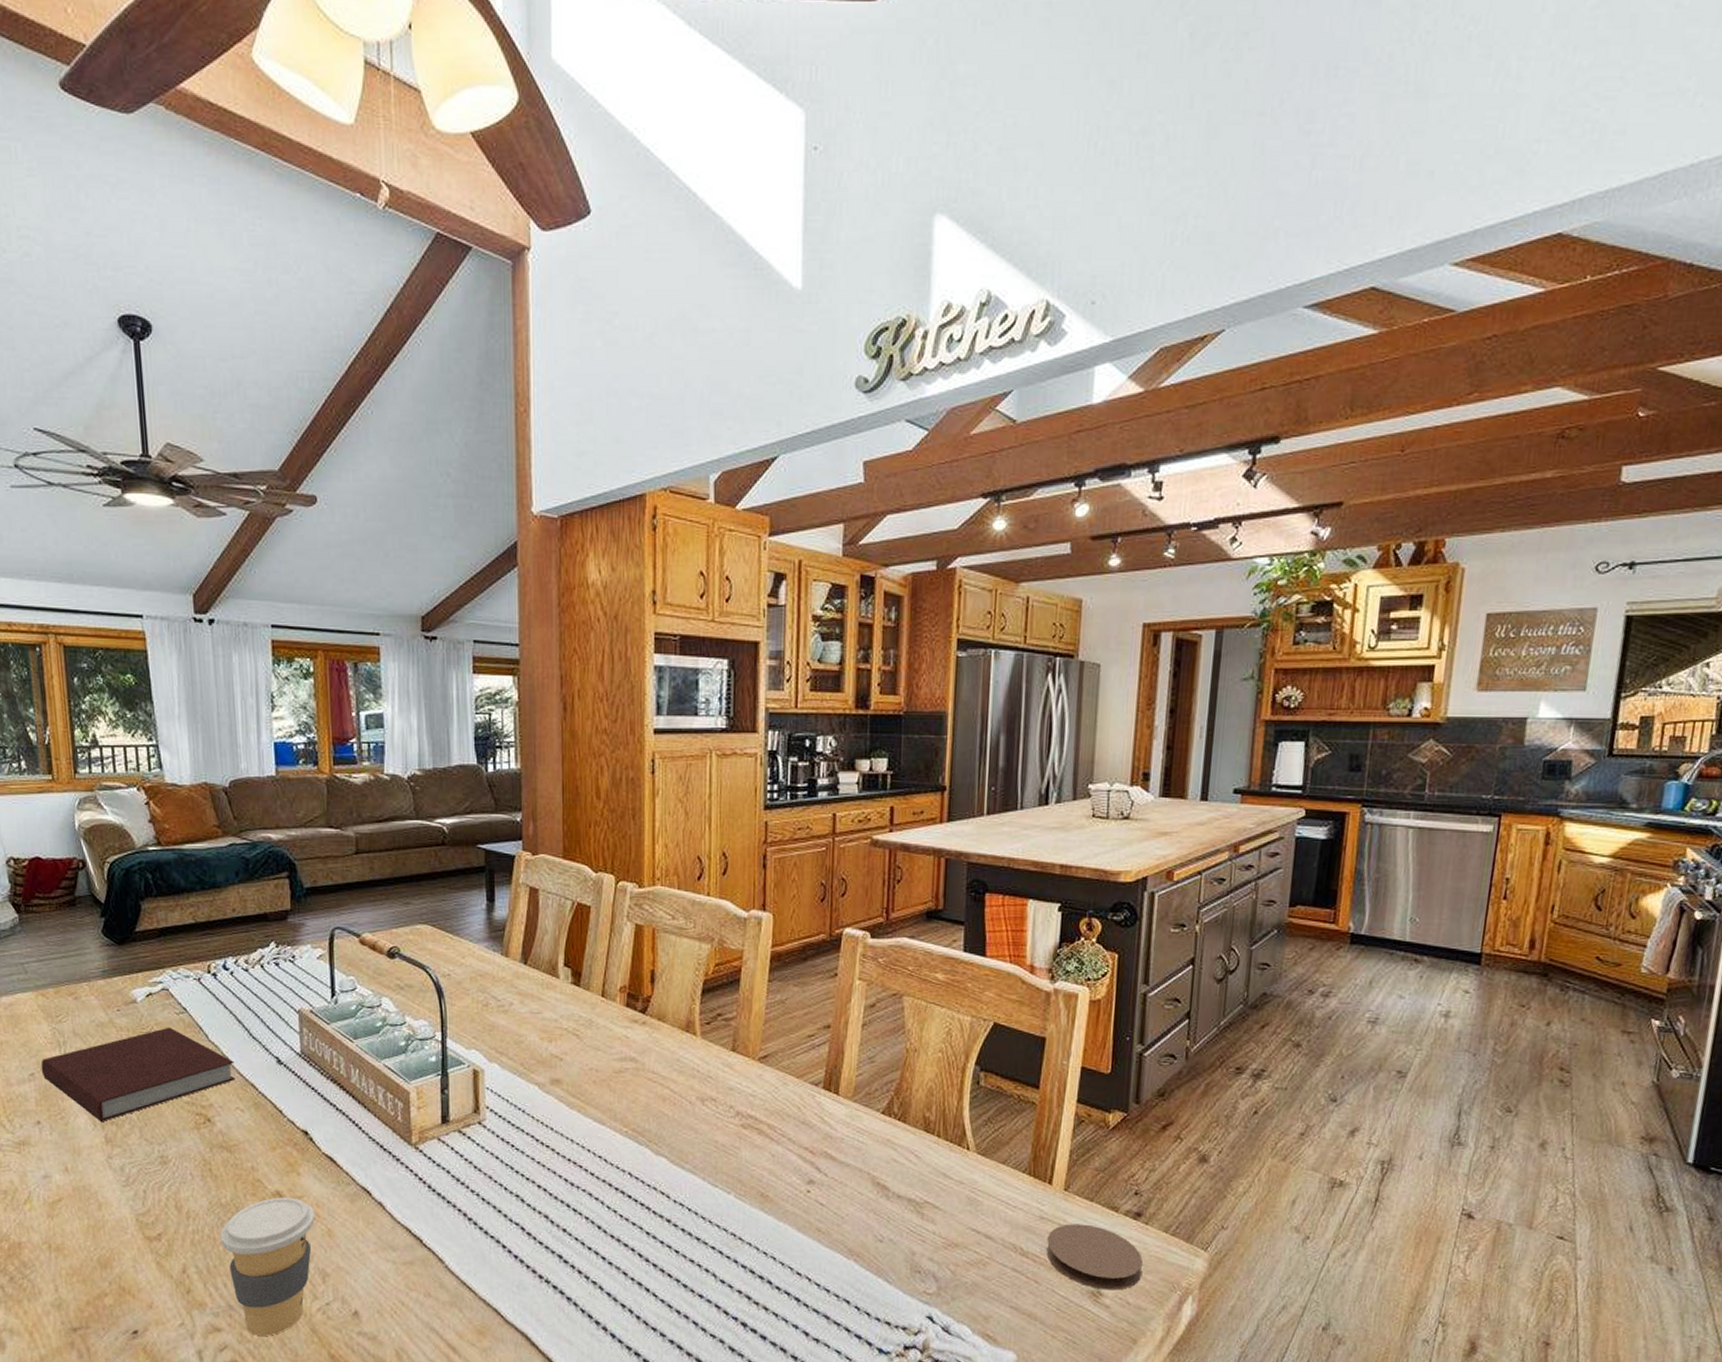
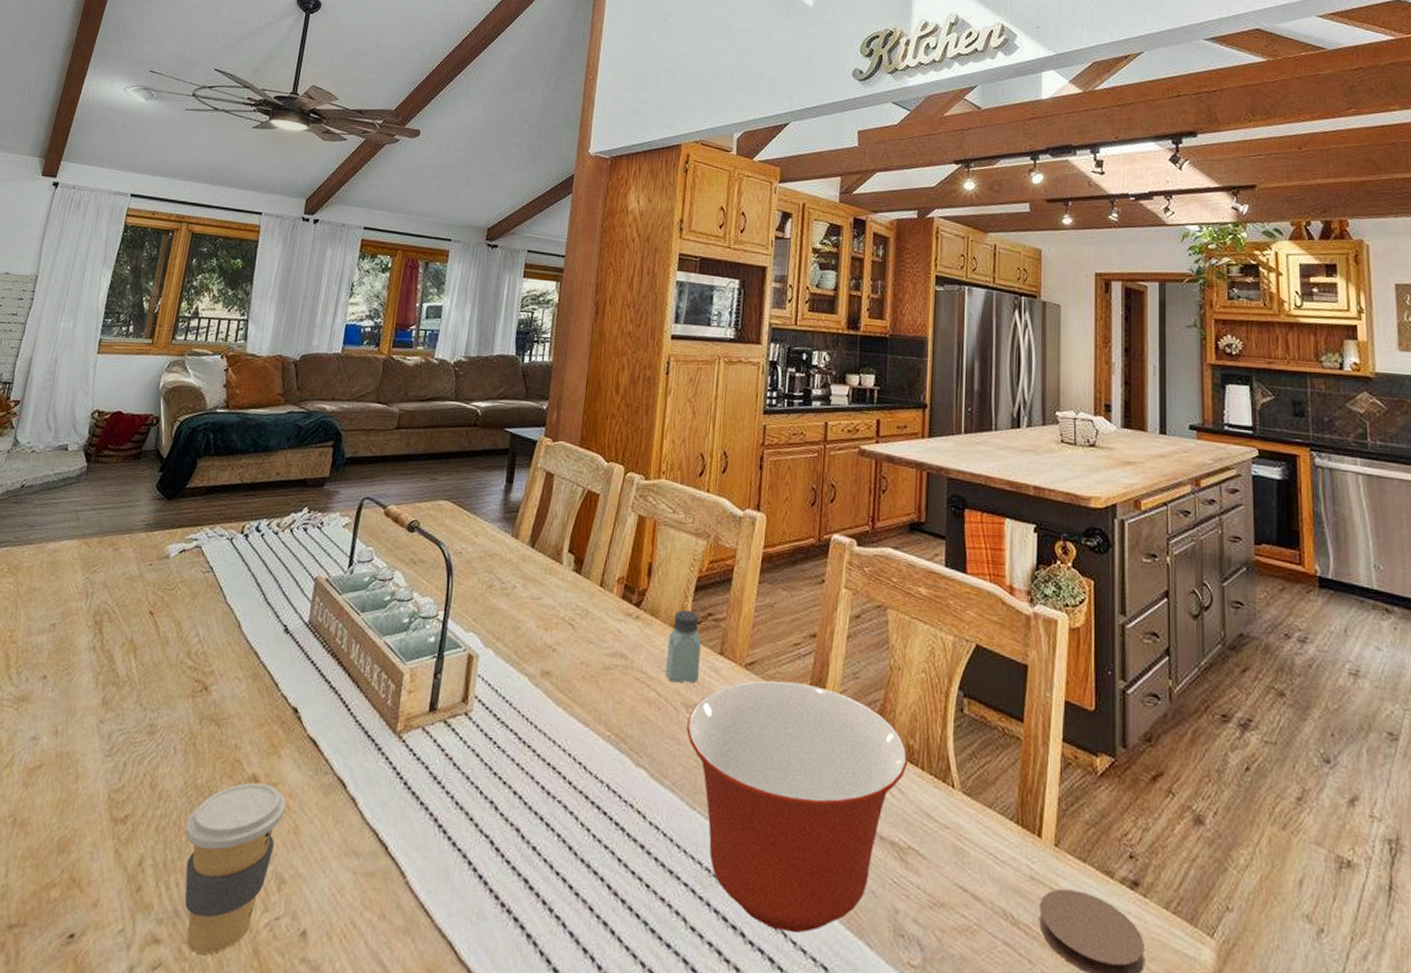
notebook: present [41,1027,236,1121] -> none [62,585,244,681]
saltshaker: none [678,1012,712,1080] -> present [665,609,701,683]
mixing bowl: none [704,1070,925,1277] -> present [687,680,908,933]

